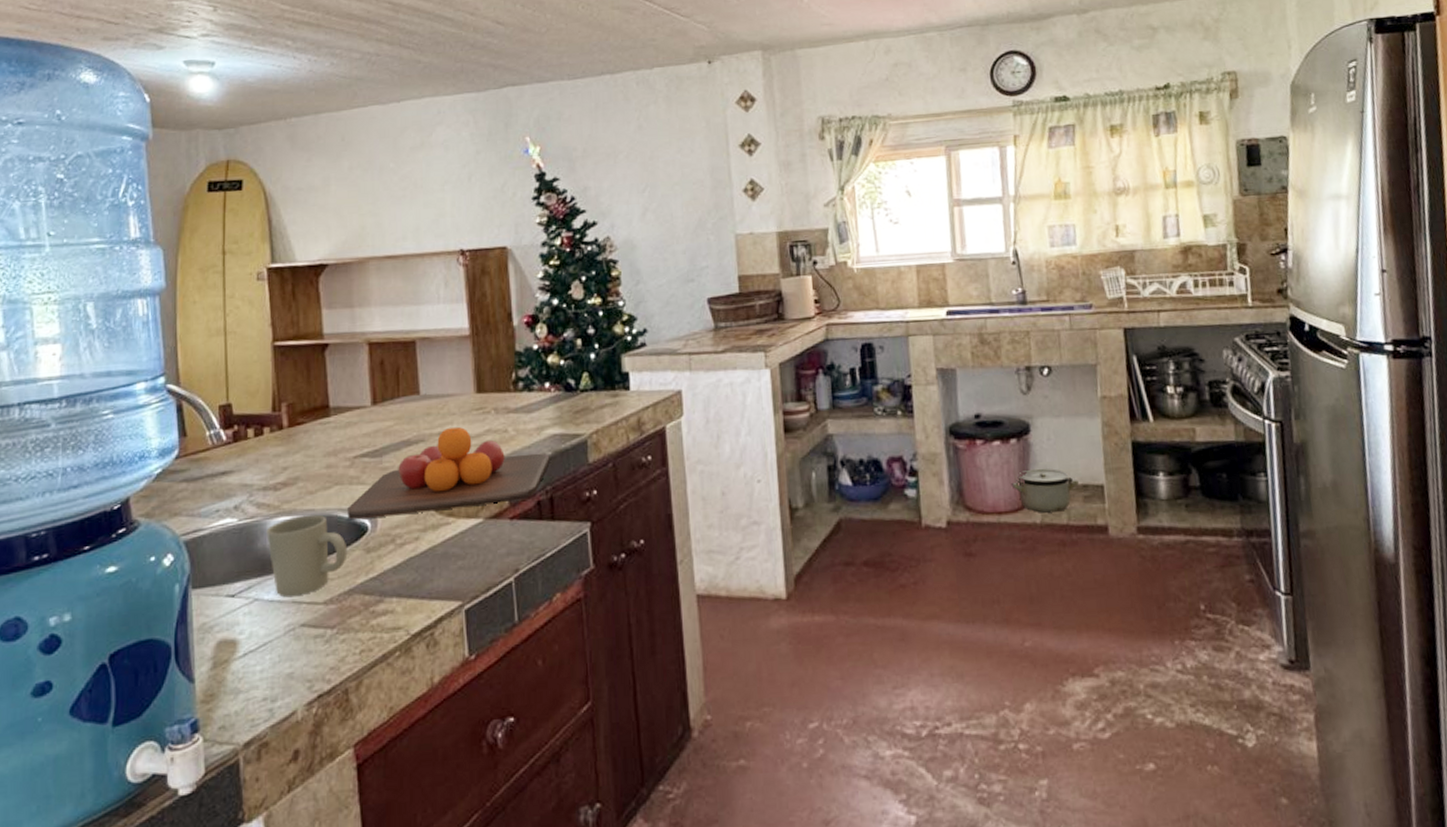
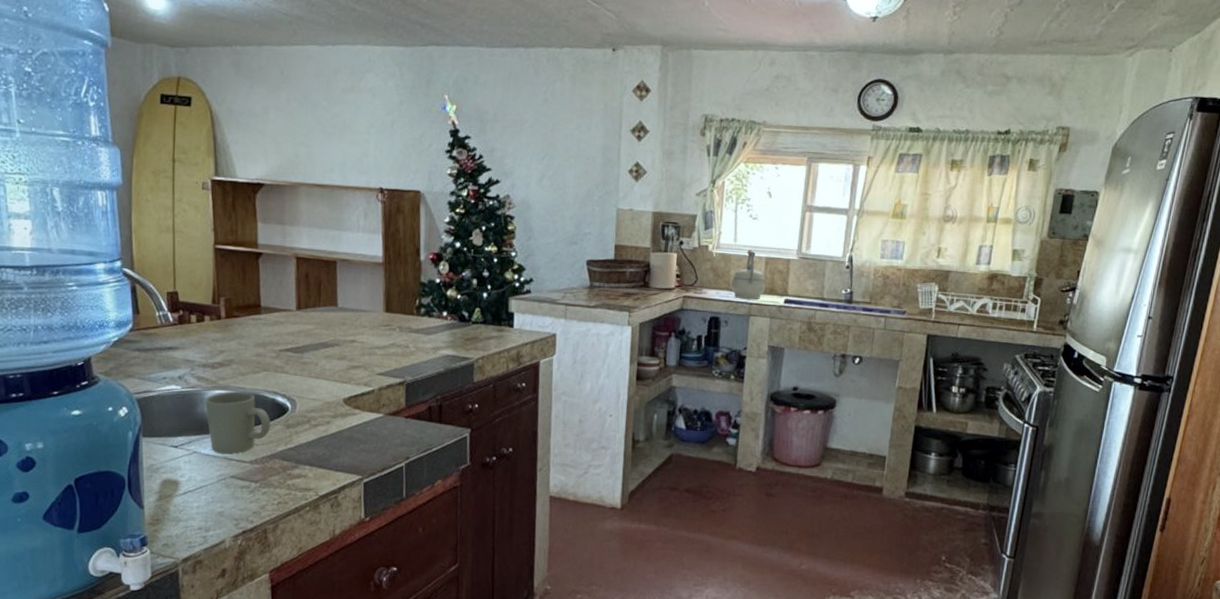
chopping board: present [347,427,550,520] -> none [272,338,442,404]
kettle: none [879,259,922,317] -> present [730,250,766,299]
saucepan: present [1011,468,1079,513] -> none [812,436,867,472]

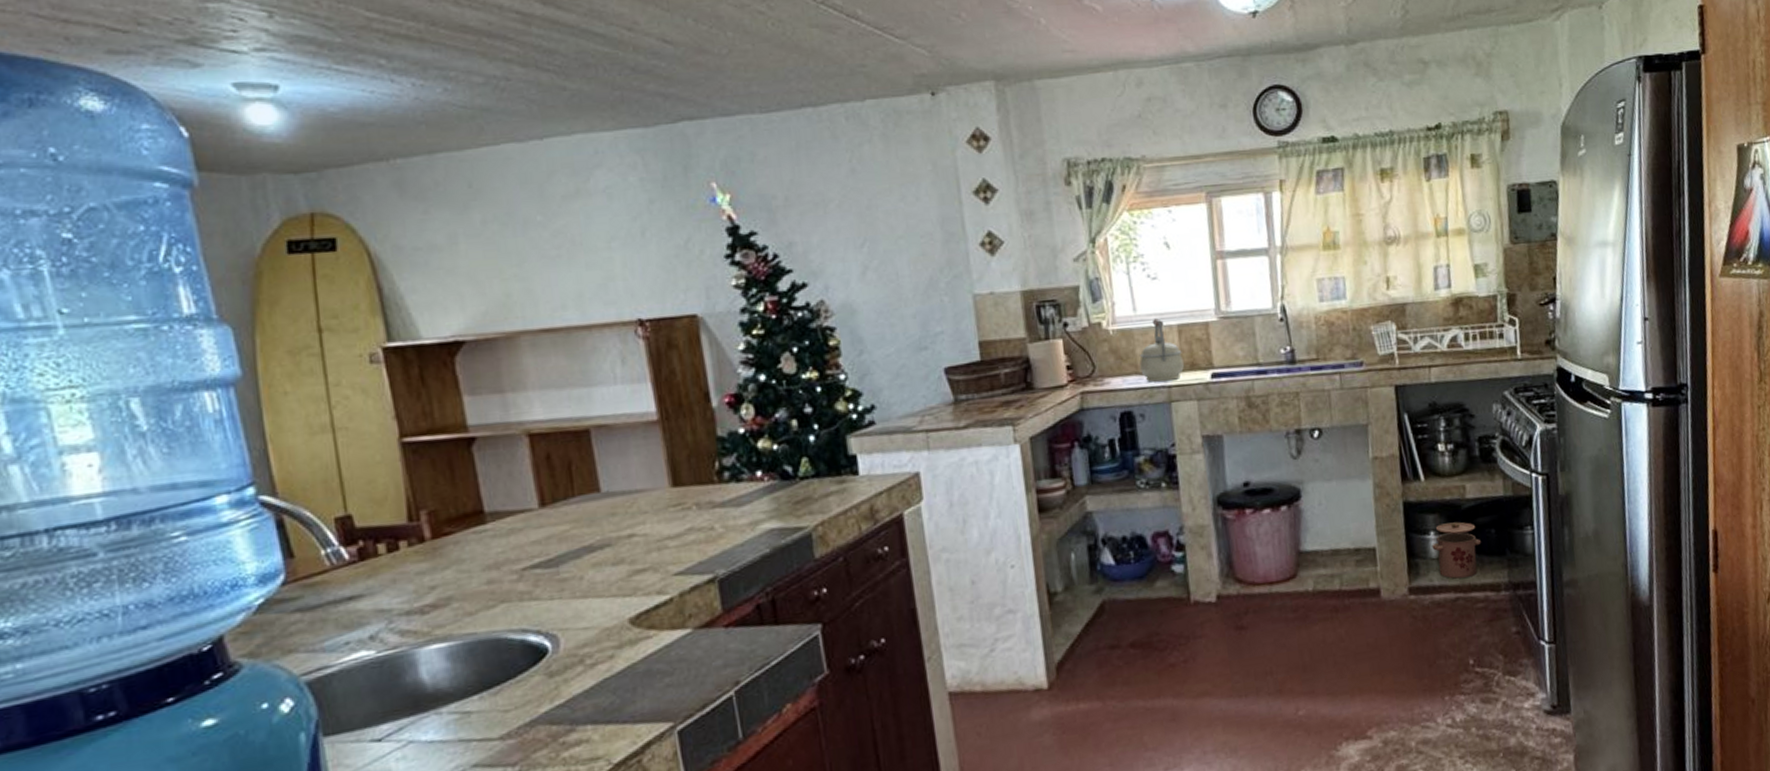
mug: present [205,391,271,454] -> none [416,638,525,735]
cooking pot: none [931,448,972,494] -> present [1432,522,1482,579]

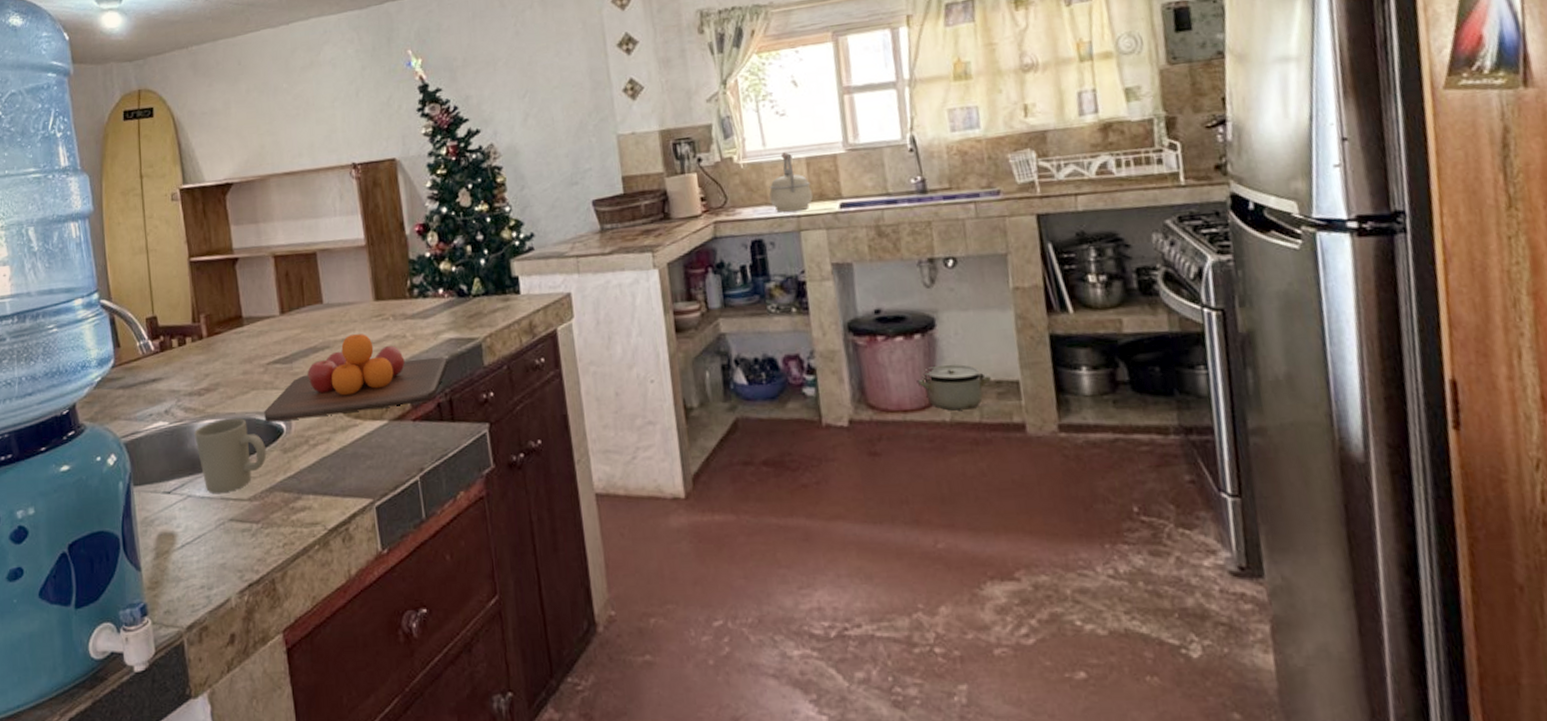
mug: none [416,638,525,735] -> present [194,417,267,493]
chopping board: none [519,527,769,641] -> present [264,334,447,422]
saucepan: none [1282,534,1351,580] -> present [916,364,991,411]
cooking pot: present [1432,522,1482,579] -> none [1084,357,1144,418]

